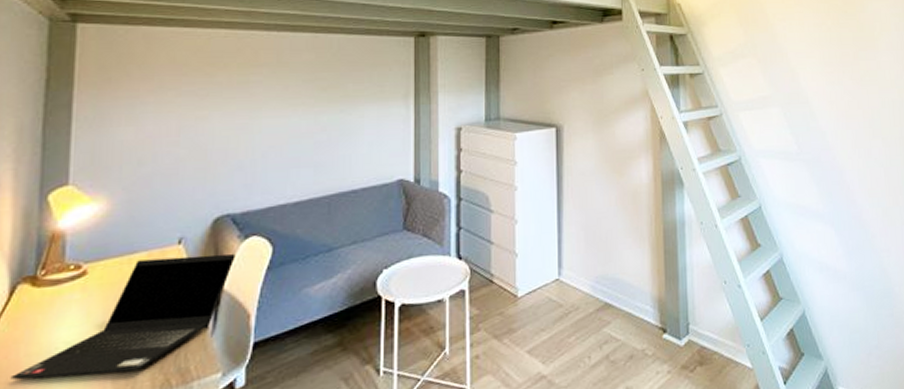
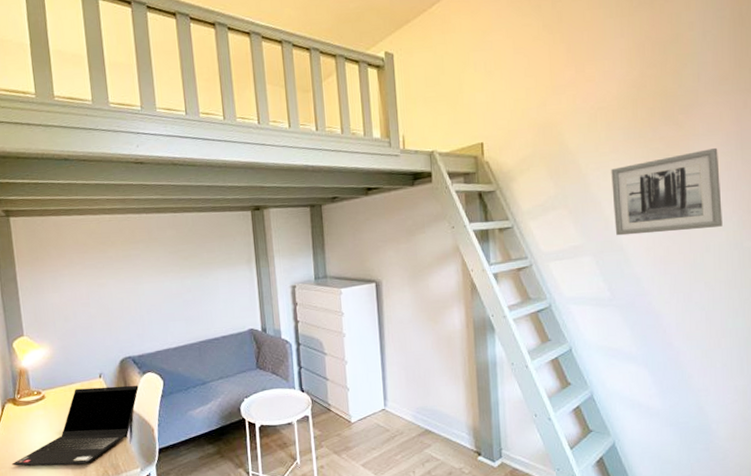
wall art: none [796,8,895,88] -> present [611,147,723,236]

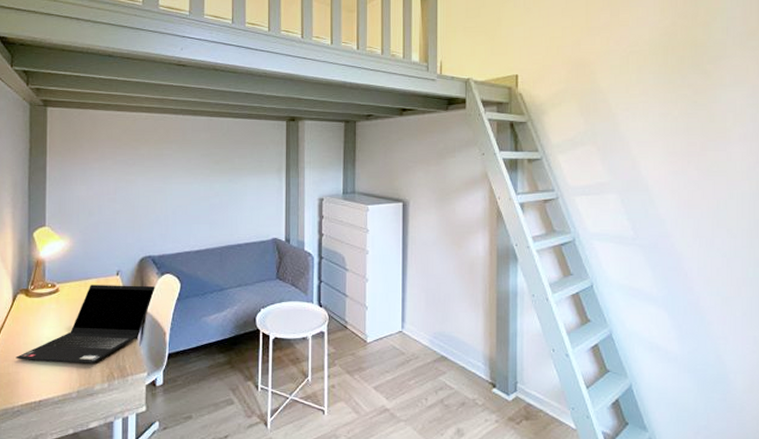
wall art: present [611,147,723,236] -> none [640,99,746,177]

